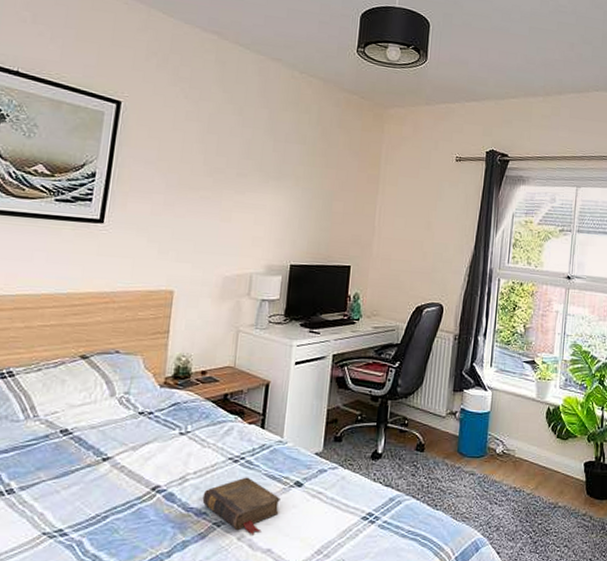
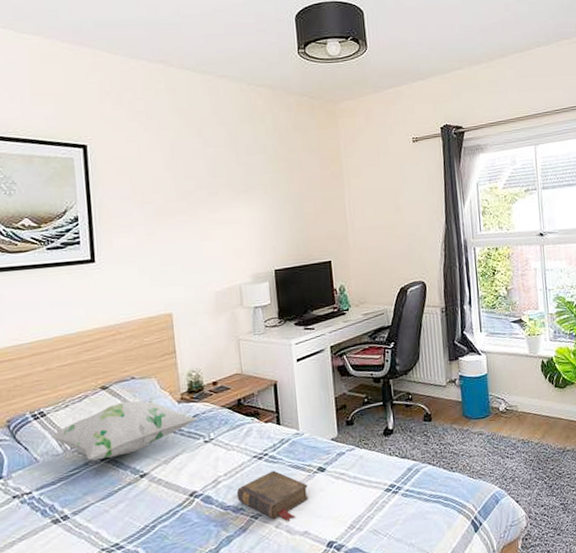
decorative pillow: none [14,376,178,434] -> present [51,401,198,461]

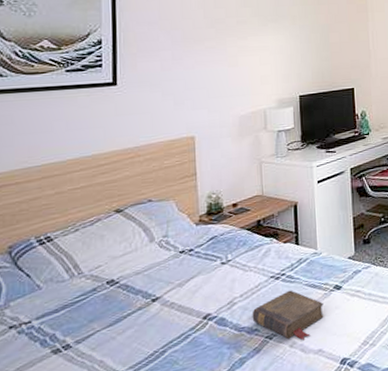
decorative pillow: present [51,401,198,461] -> none [57,223,216,287]

